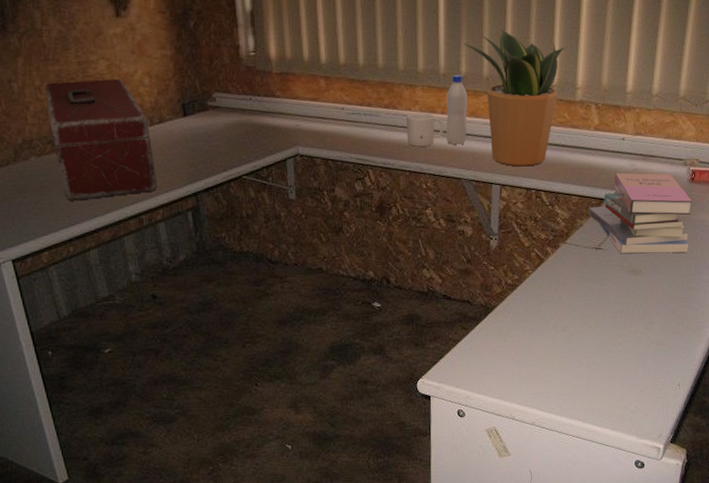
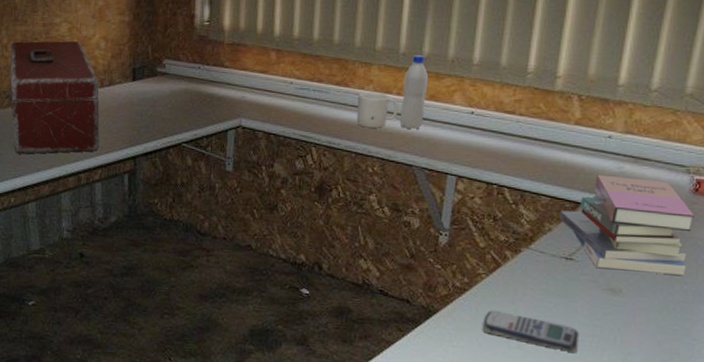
potted plant: present [463,29,567,167] -> none [428,9,549,159]
calculator: none [533,301,611,328] -> present [482,310,580,353]

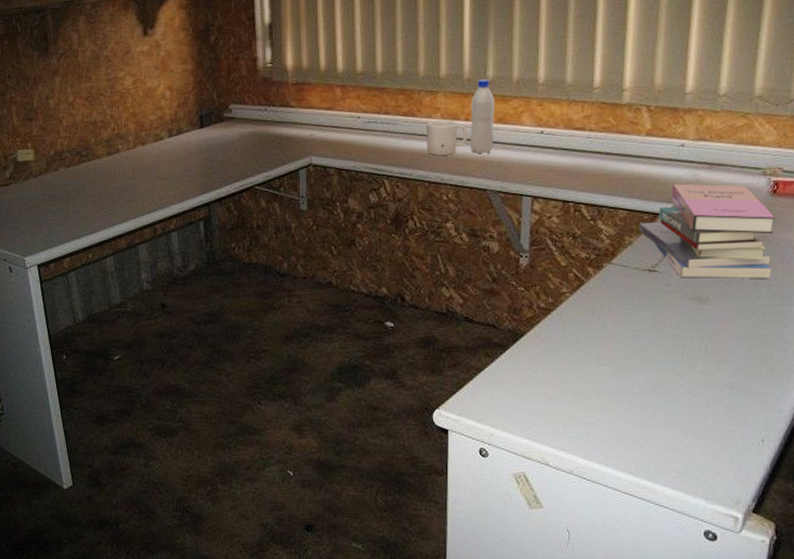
toolbox: present [10,41,100,154] -> none [77,94,173,210]
calculator: present [482,310,580,353] -> none [571,329,670,365]

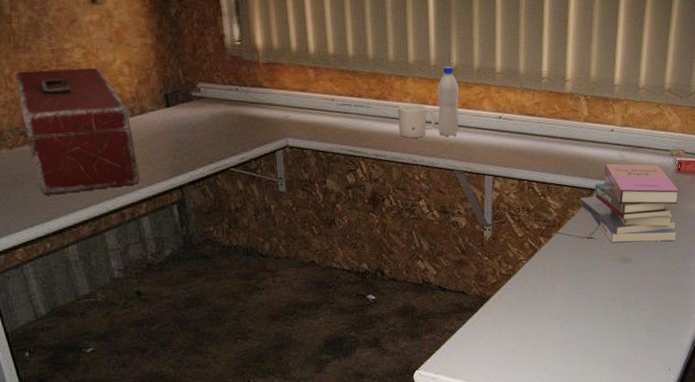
toolbox: none [77,94,173,210] -> present [15,68,141,195]

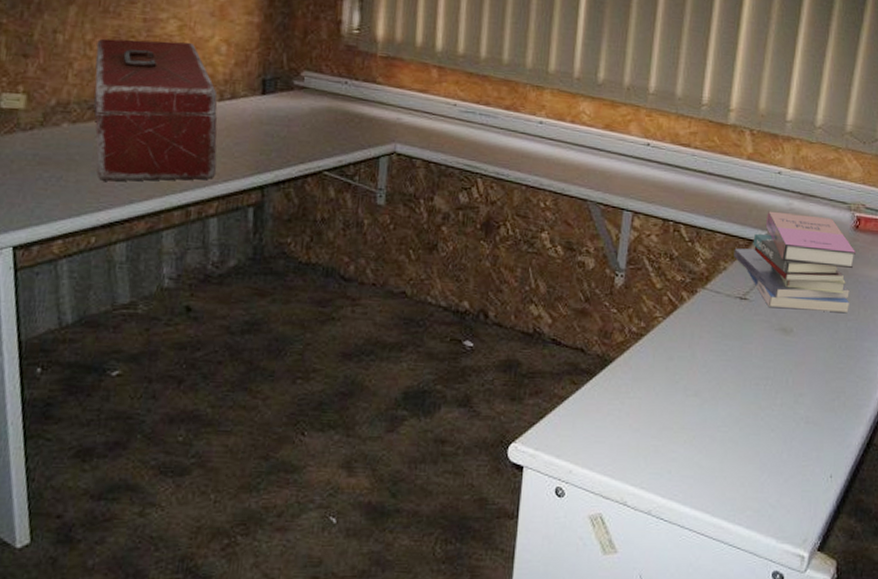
mug: present [398,104,436,138] -> none [527,118,573,159]
water bottle: present [437,66,459,137] -> none [573,80,604,161]

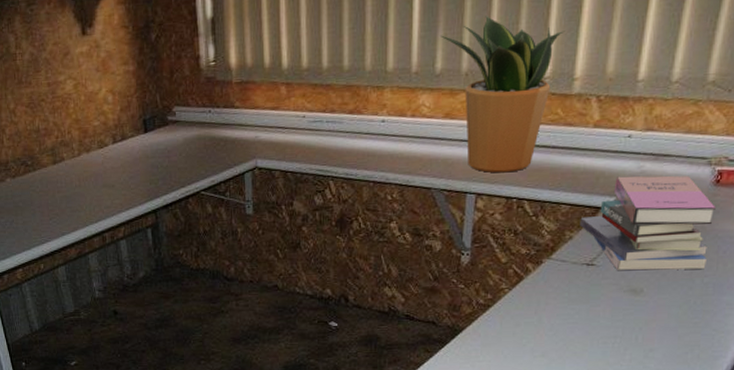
toolbox: present [93,38,218,182] -> none [18,98,120,220]
potted plant: none [603,36,722,194] -> present [439,16,565,173]

